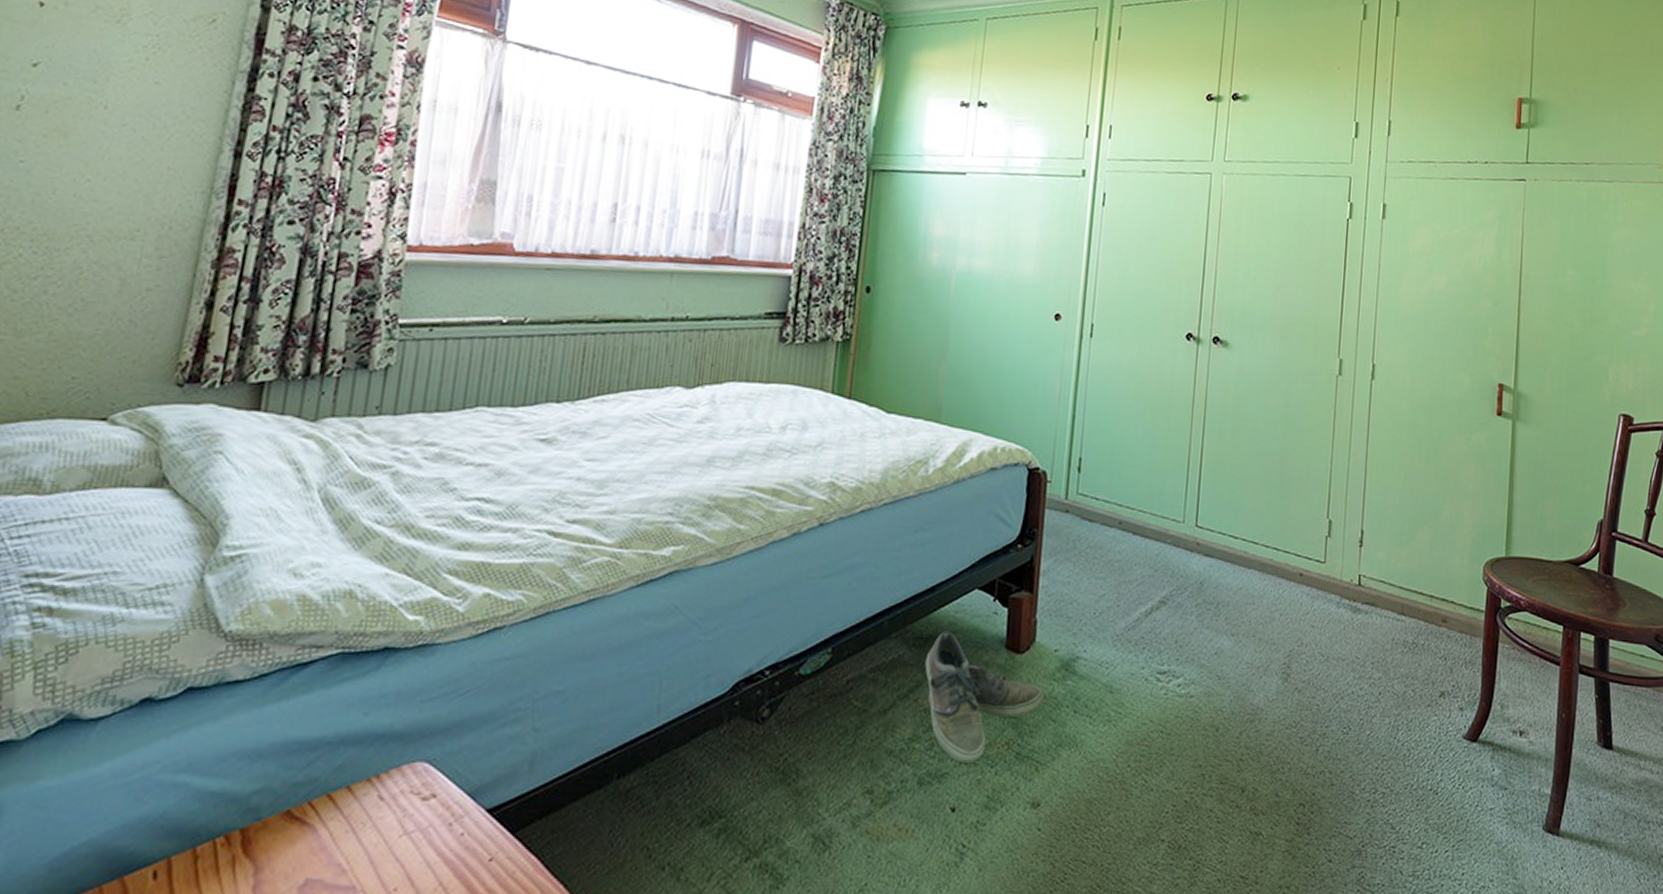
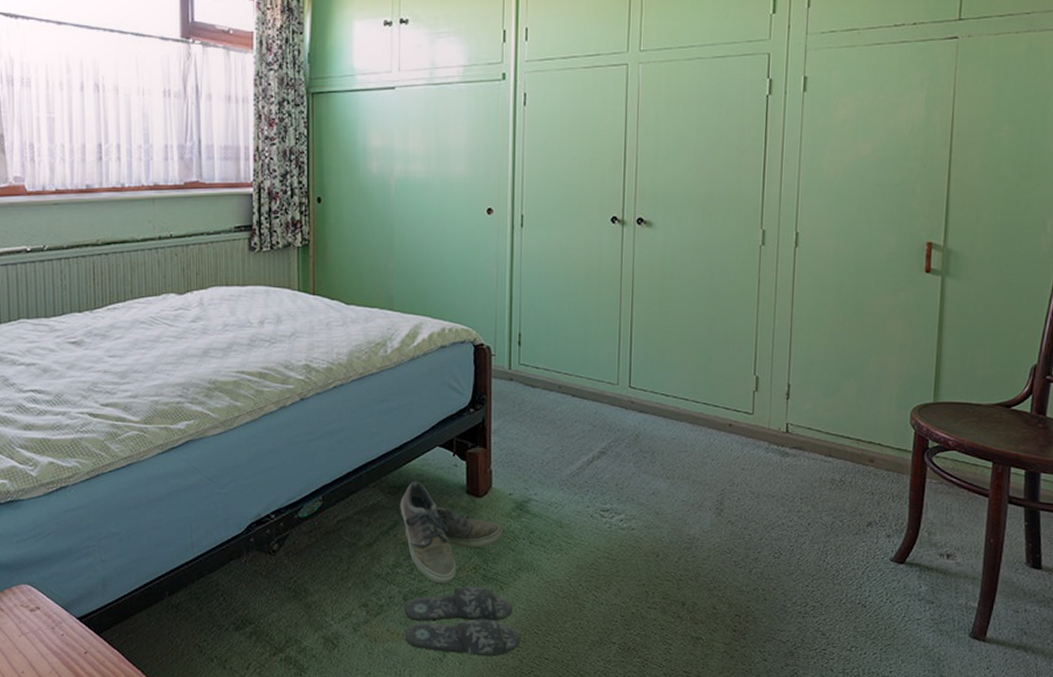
slippers: none [915,767,1055,860] -> present [404,587,521,656]

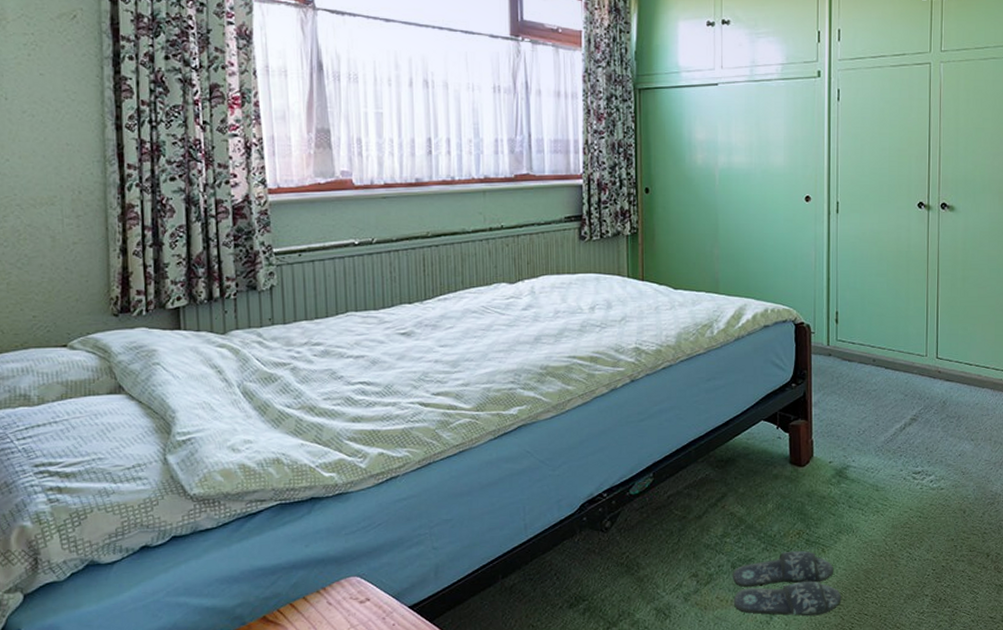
shoe: present [400,481,504,583] -> none [727,454,825,550]

